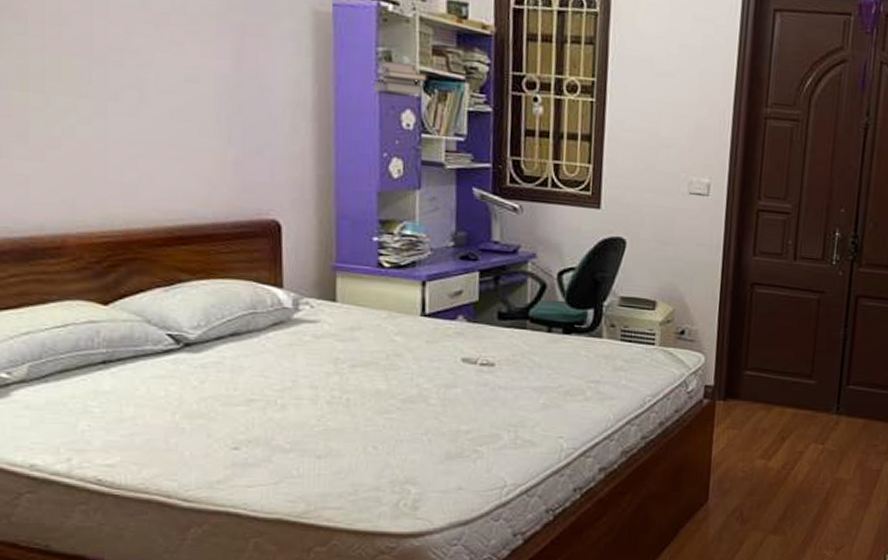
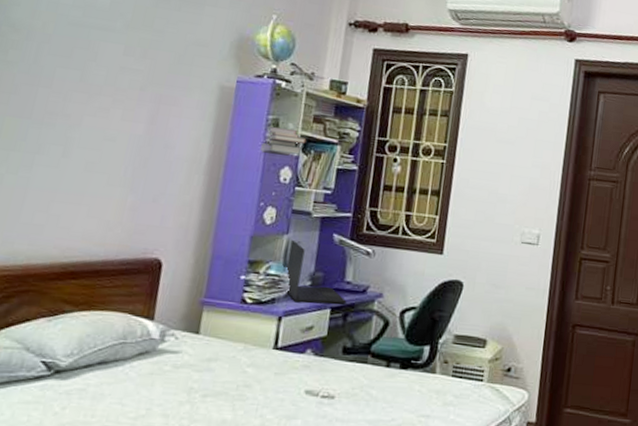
laptop: none [423,195,496,267] -> present [285,239,347,305]

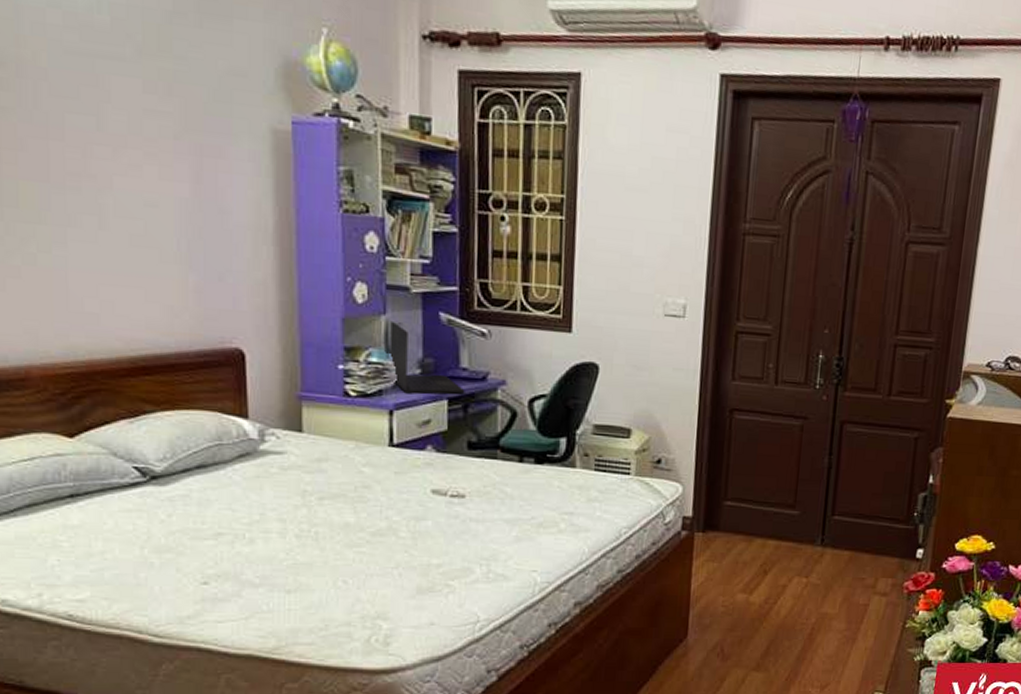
books: present [260,126,307,156] -> none [335,180,391,218]

